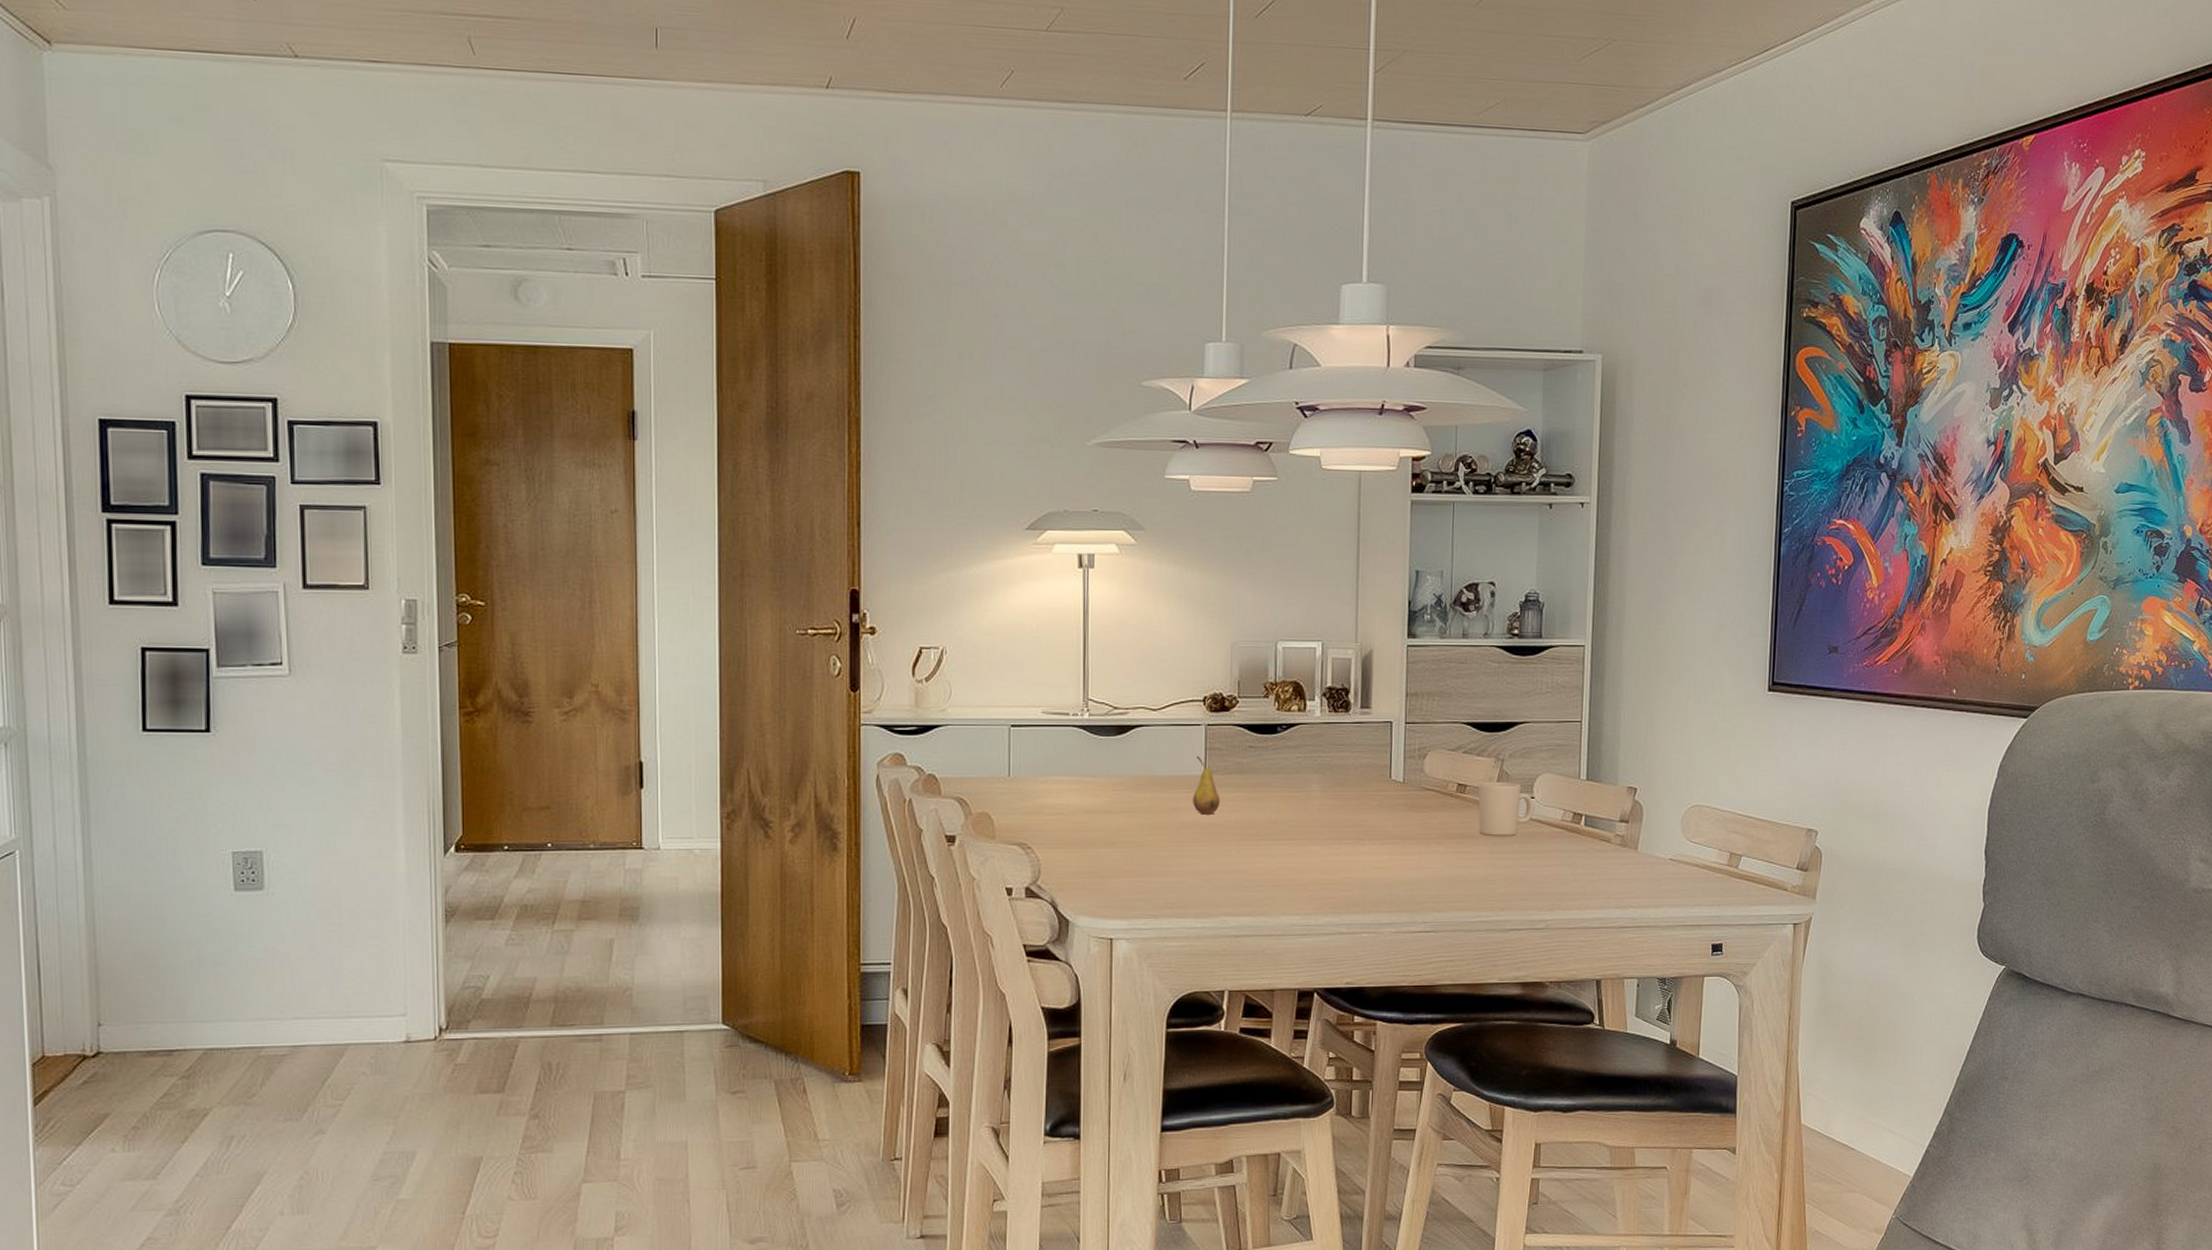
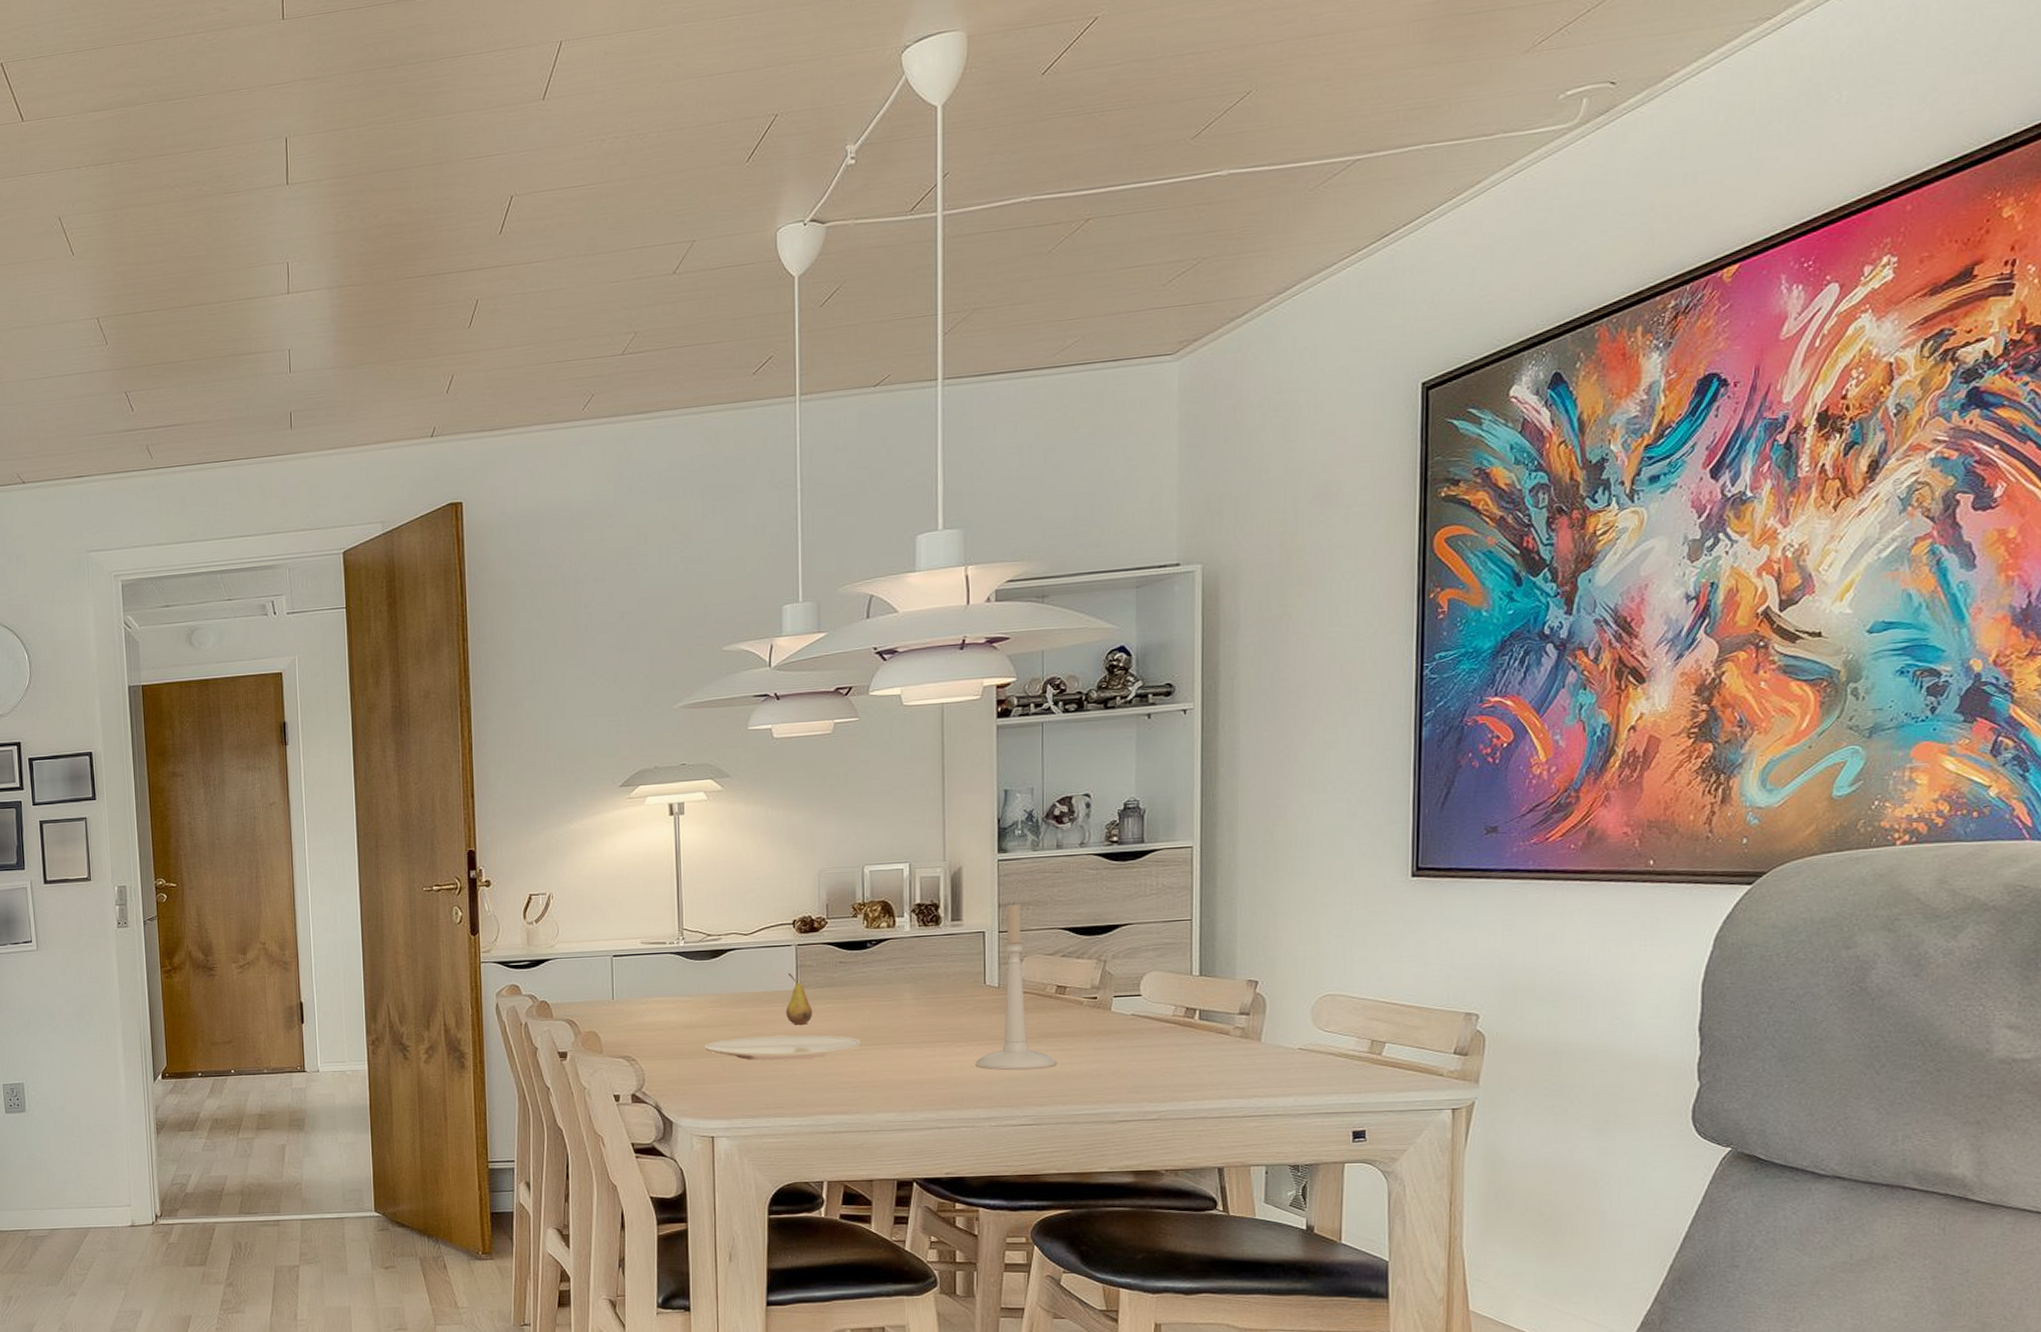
plate: none [1106,826,1269,854] -> present [704,1035,862,1061]
candlestick: none [1378,692,1455,873] -> present [975,902,1056,1071]
mug: present [1478,782,1534,837] -> none [1079,981,1142,1034]

